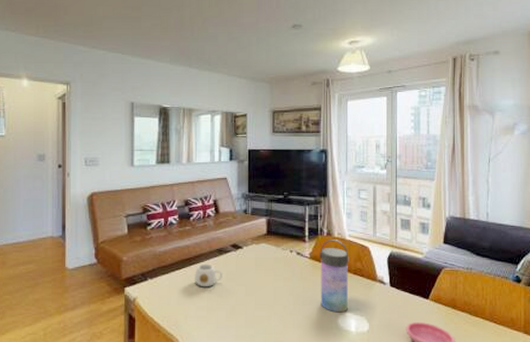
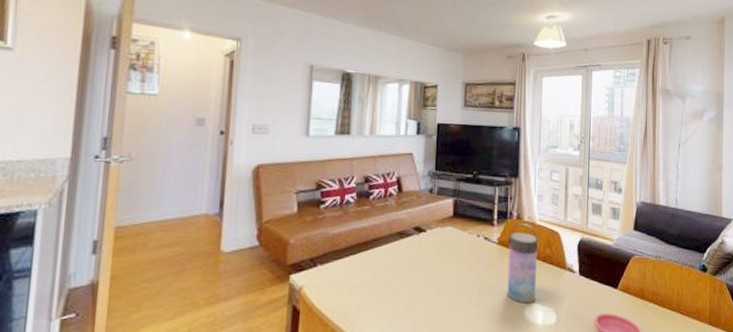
mug: present [195,263,222,287] -> none [371,248,403,275]

